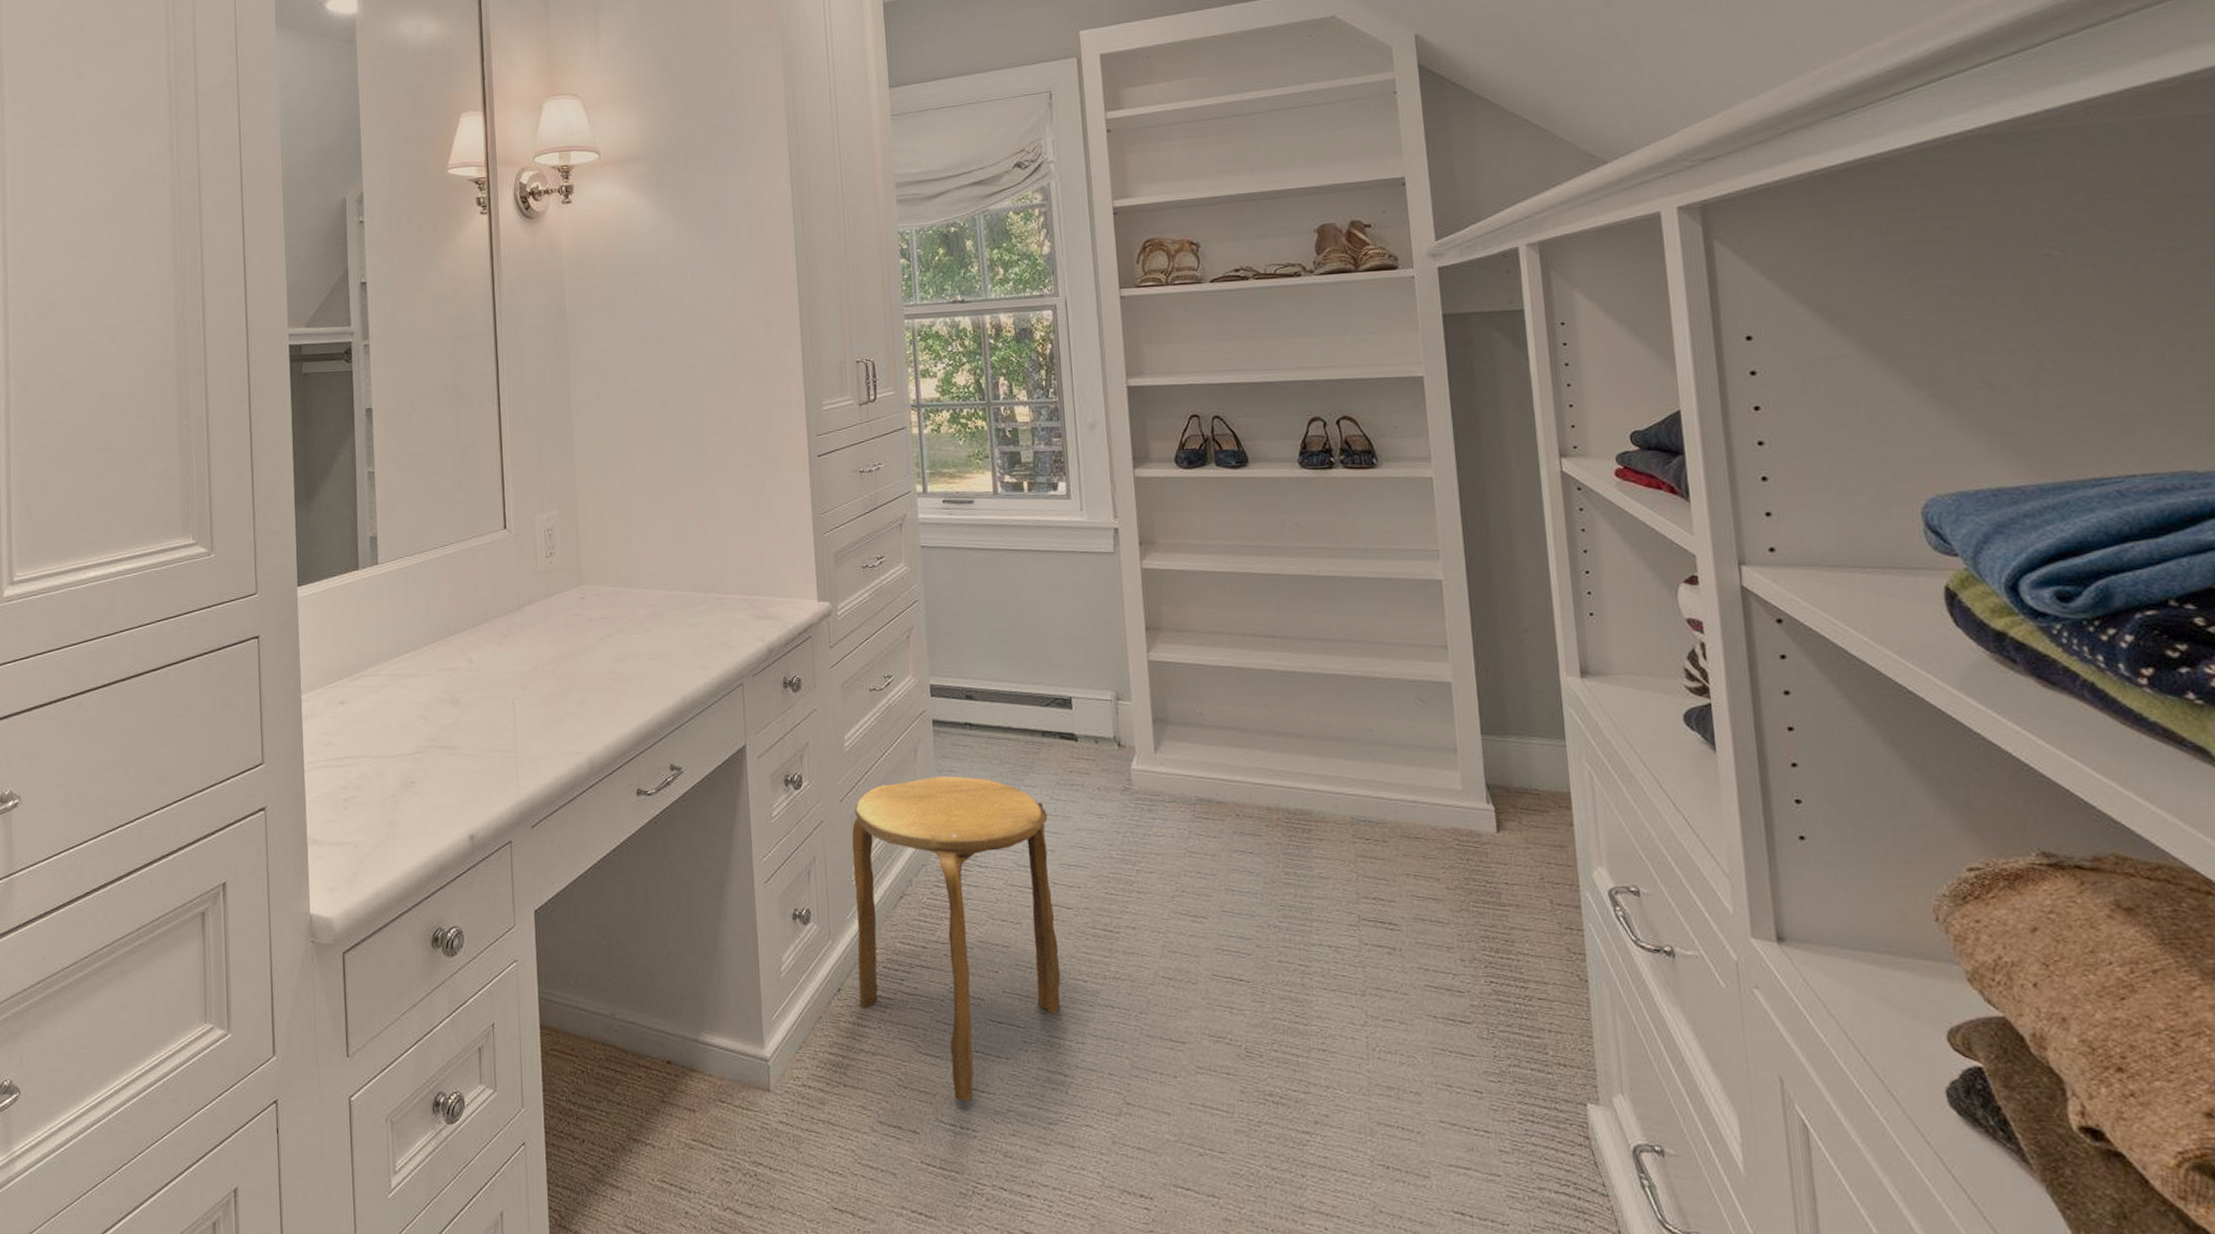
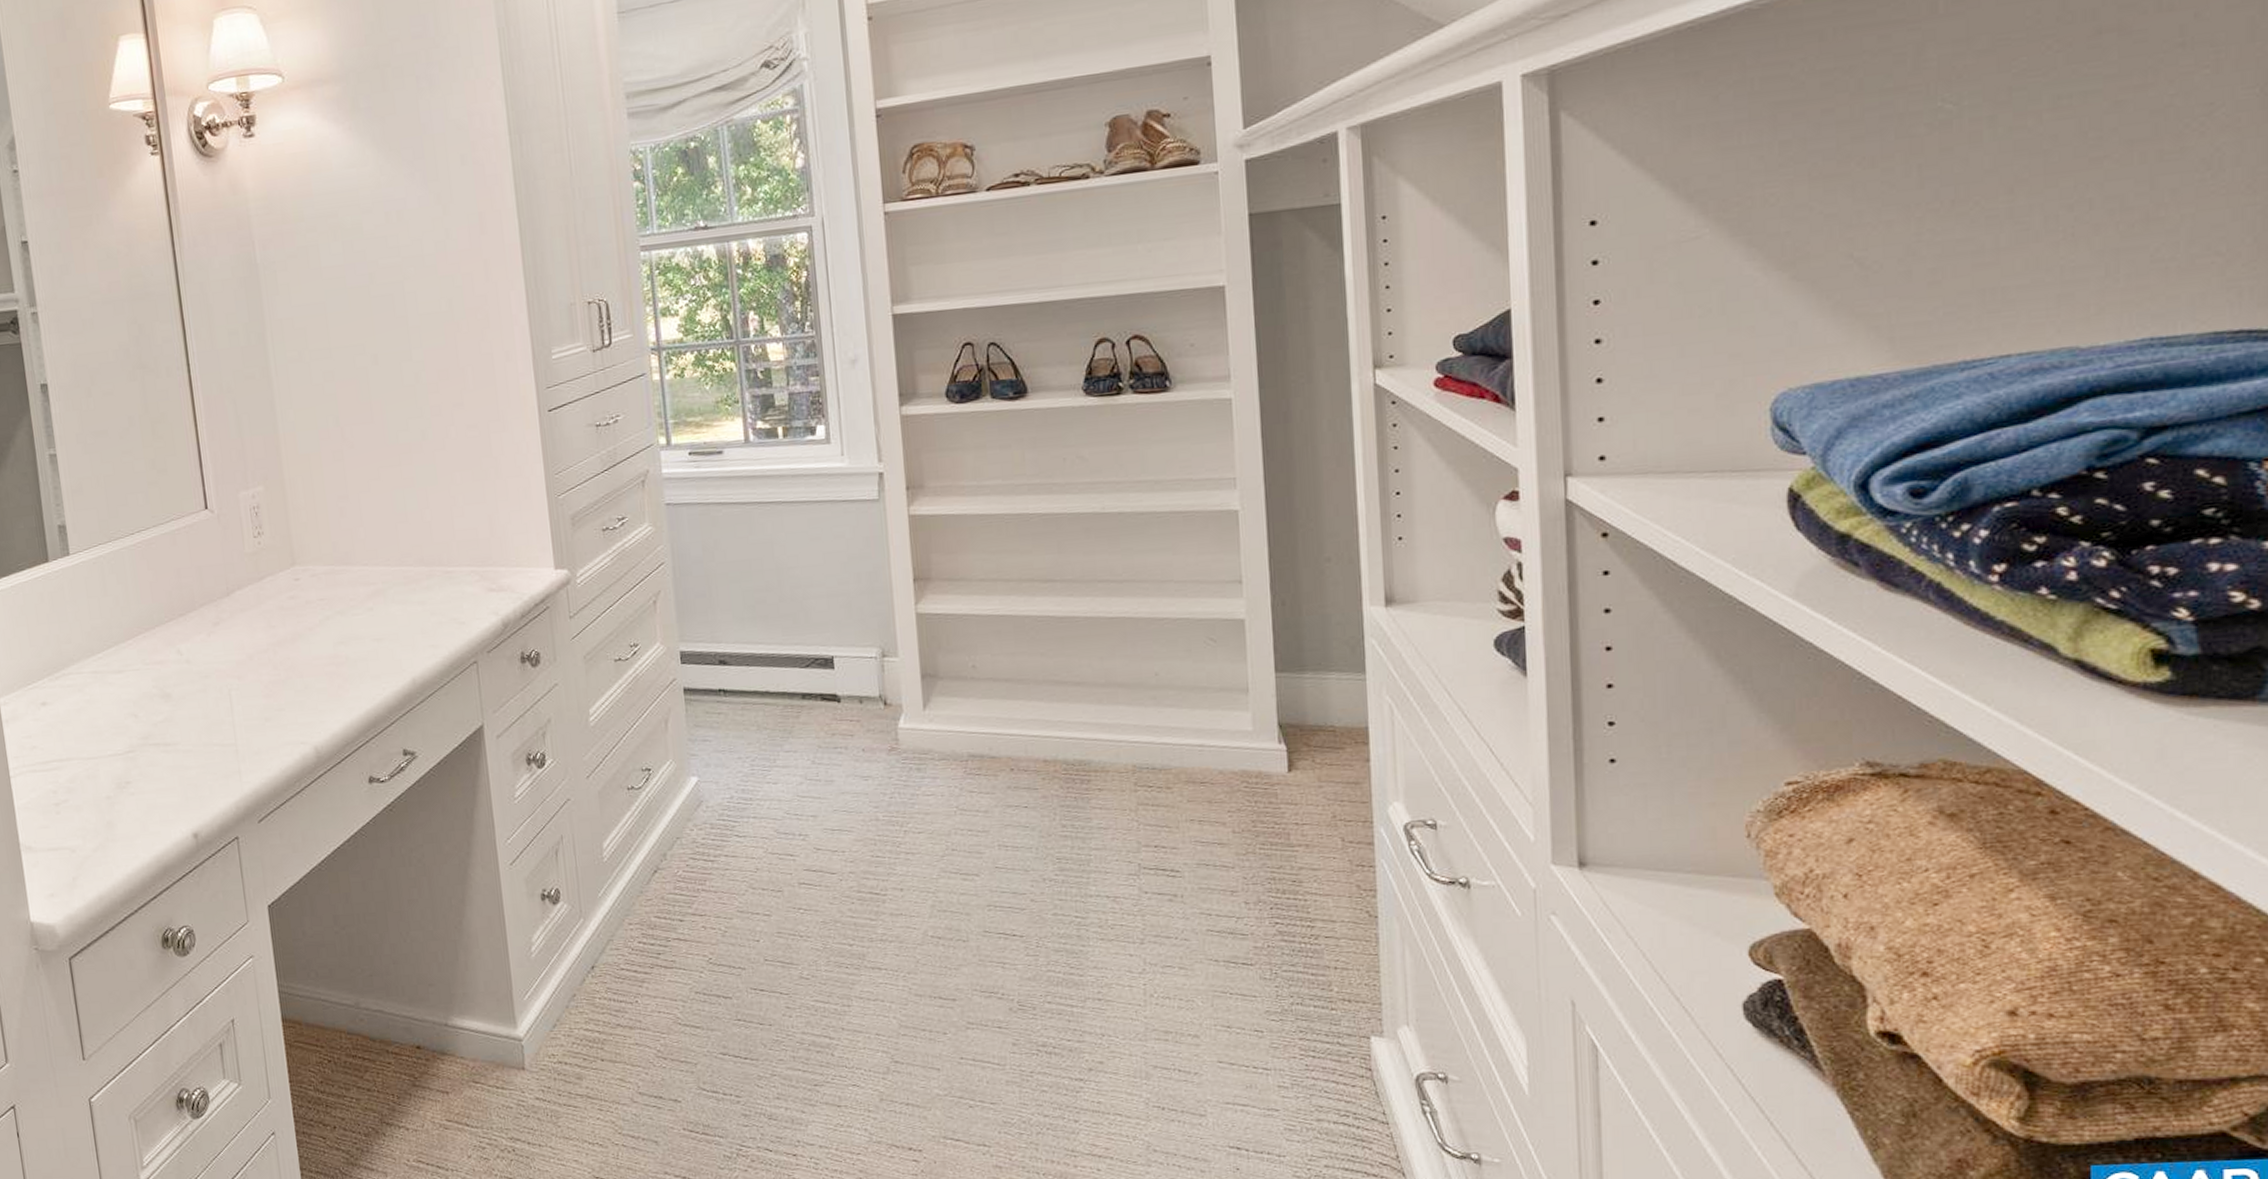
stool: present [851,775,1061,1102] -> none [600,745,825,1069]

